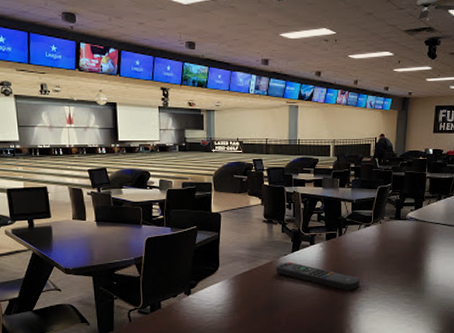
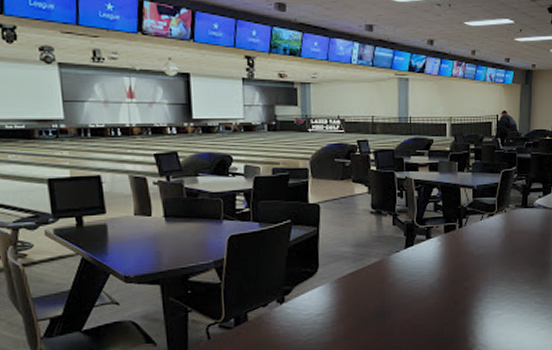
remote control: present [275,262,360,290] -> none [386,260,485,291]

